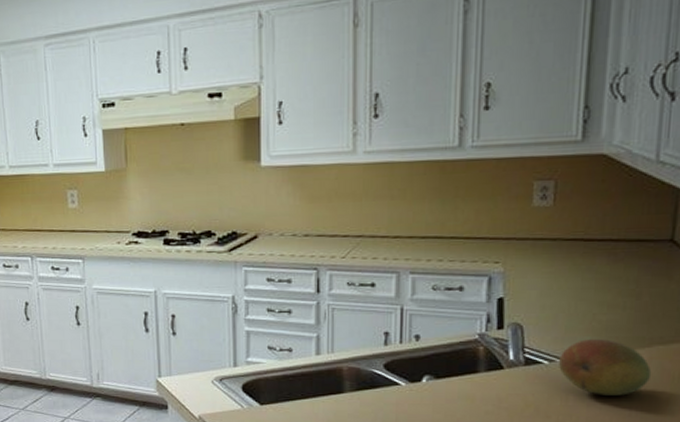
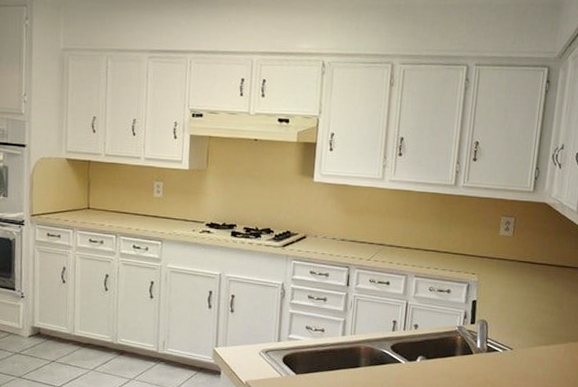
fruit: present [559,339,652,396] -> none [509,335,566,378]

